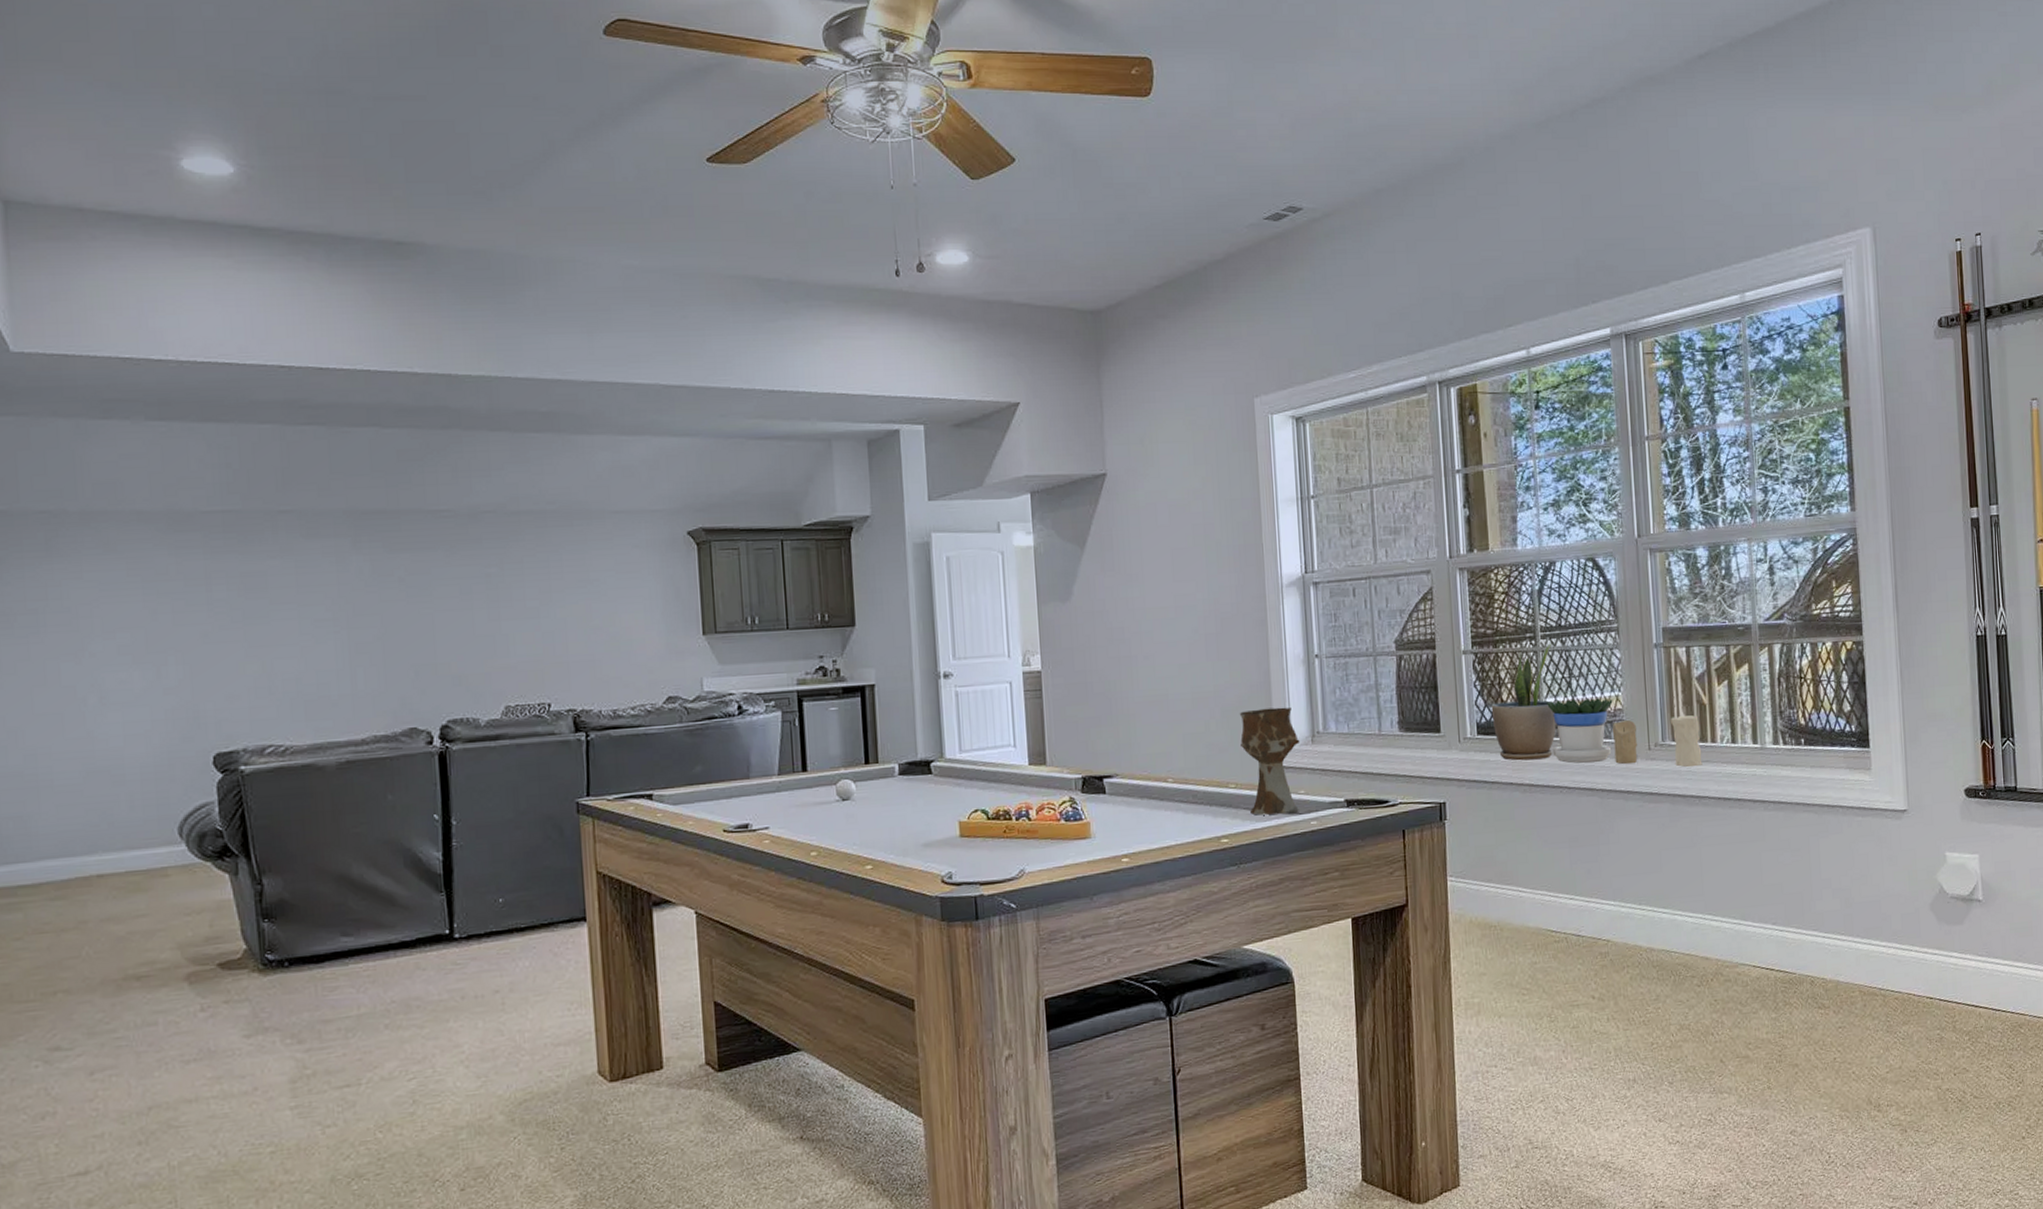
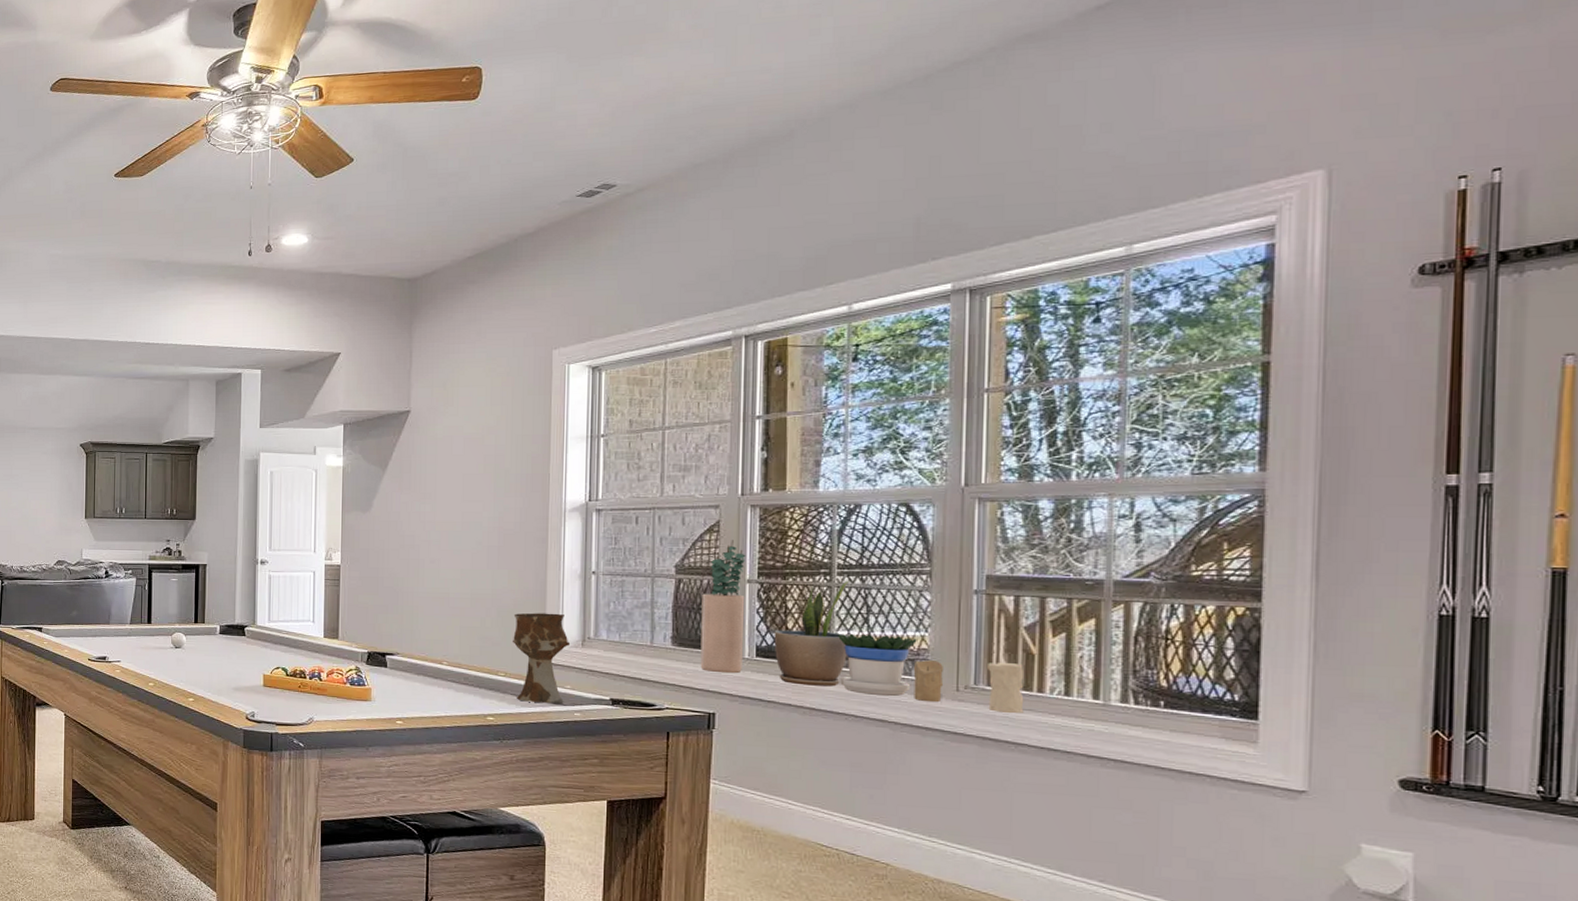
vase: none [1422,608,1466,758] -> present [700,540,746,674]

